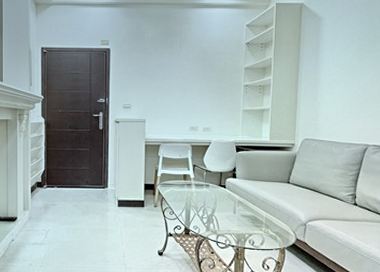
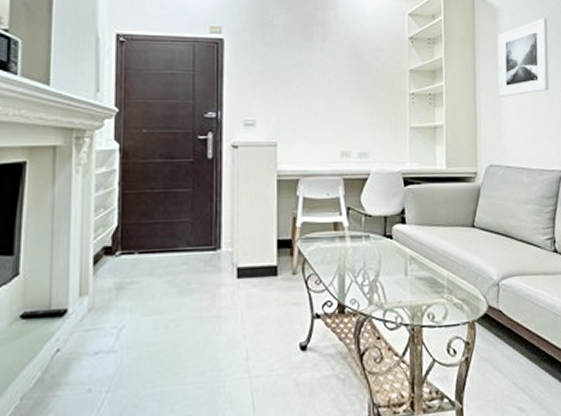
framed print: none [318,23,366,87] -> present [497,18,549,97]

